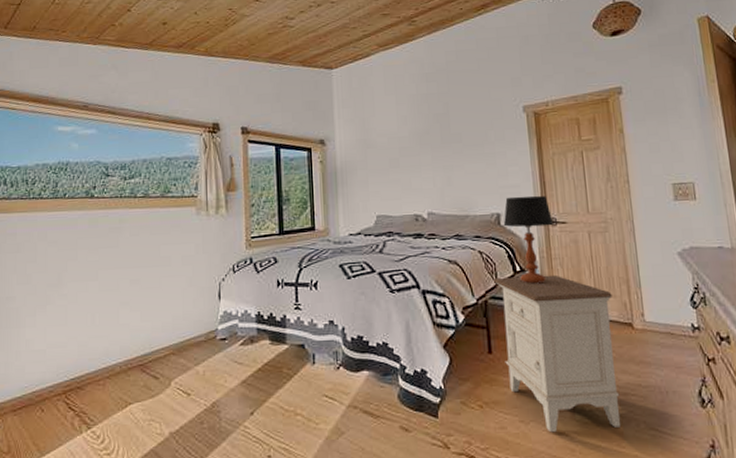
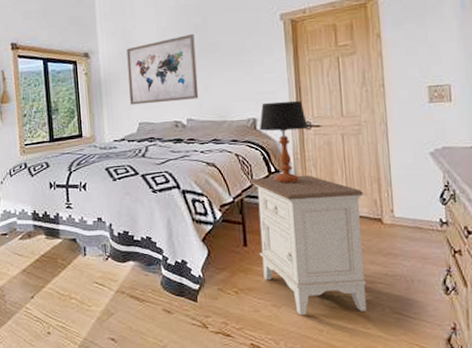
wall art: none [365,123,440,197] -> present [126,33,199,105]

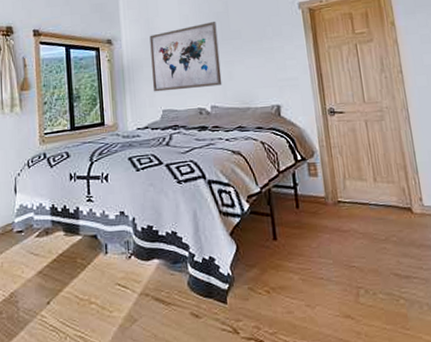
nightstand: present [248,175,367,316] -> none [275,162,405,316]
table lamp: present [259,101,309,184] -> none [283,87,332,172]

